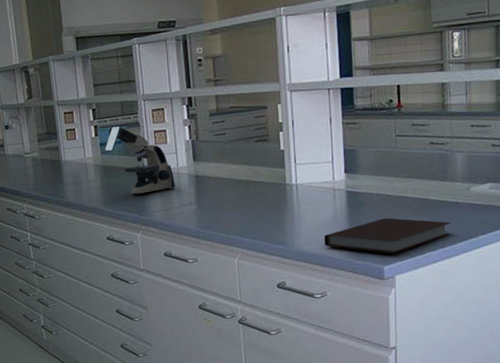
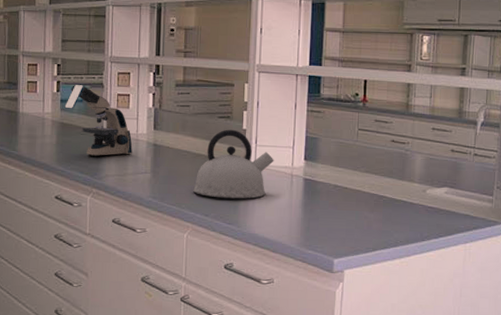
kettle: none [238,151,315,220] -> present [193,129,274,199]
notebook: present [324,218,451,254] -> none [277,210,405,248]

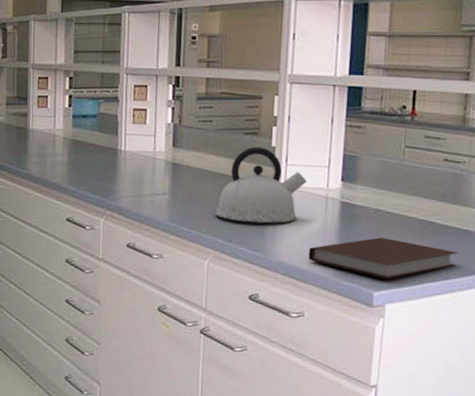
microscope: present [64,84,133,157] -> none [77,98,149,177]
notebook: none [277,210,405,248] -> present [309,237,458,280]

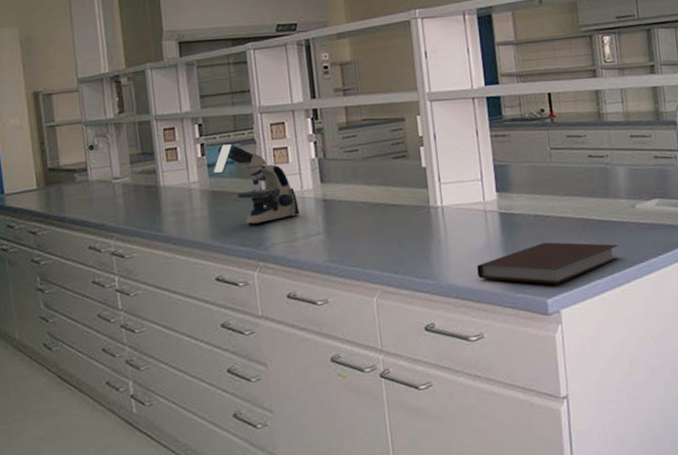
microscope: none [77,98,149,177] -> present [213,143,300,225]
kettle: present [215,146,307,224] -> none [376,169,463,251]

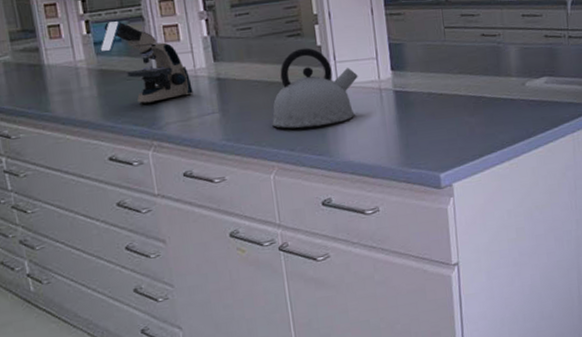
kettle: none [376,169,463,251] -> present [272,48,358,129]
notebook: present [477,242,619,285] -> none [372,119,509,160]

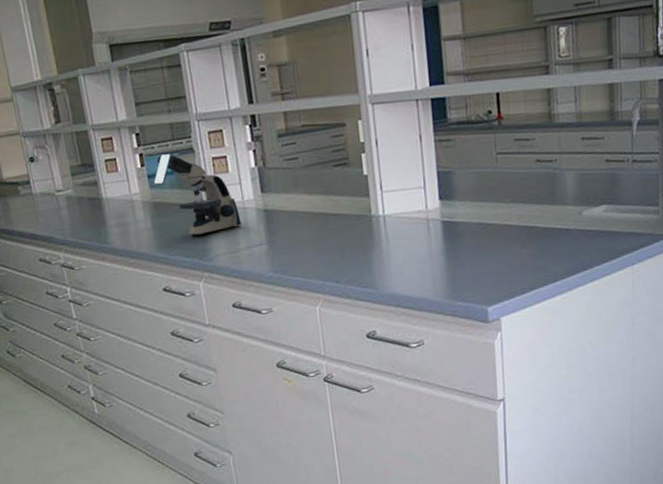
kettle: present [272,48,358,129] -> none [318,177,405,260]

